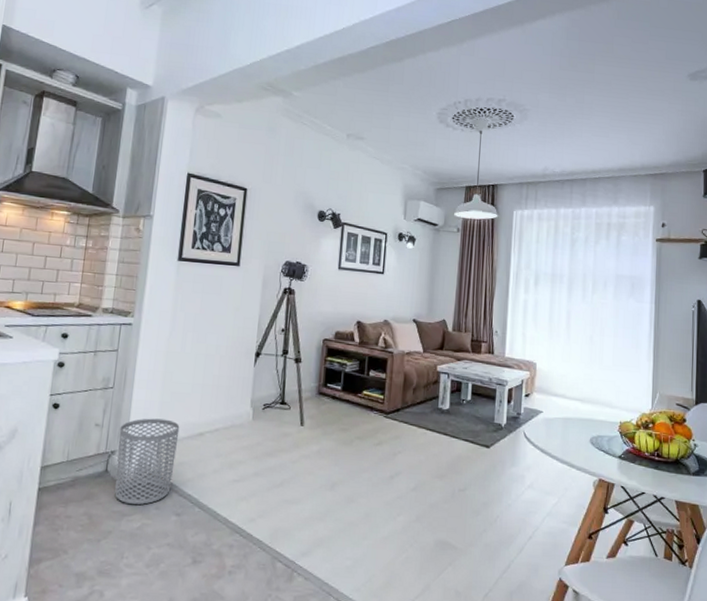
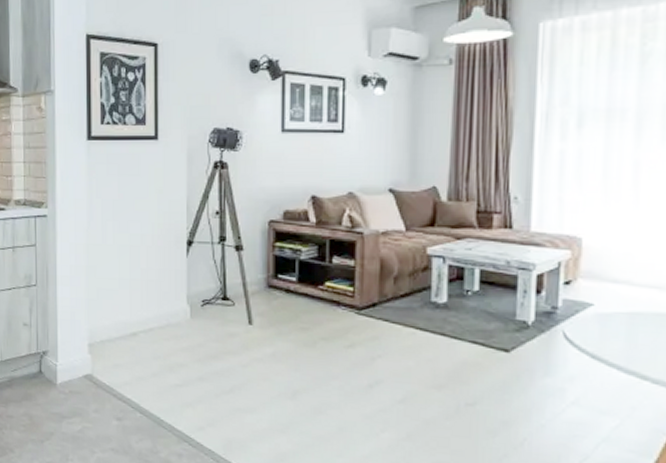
waste bin: present [115,418,180,505] -> none [48,317,111,408]

